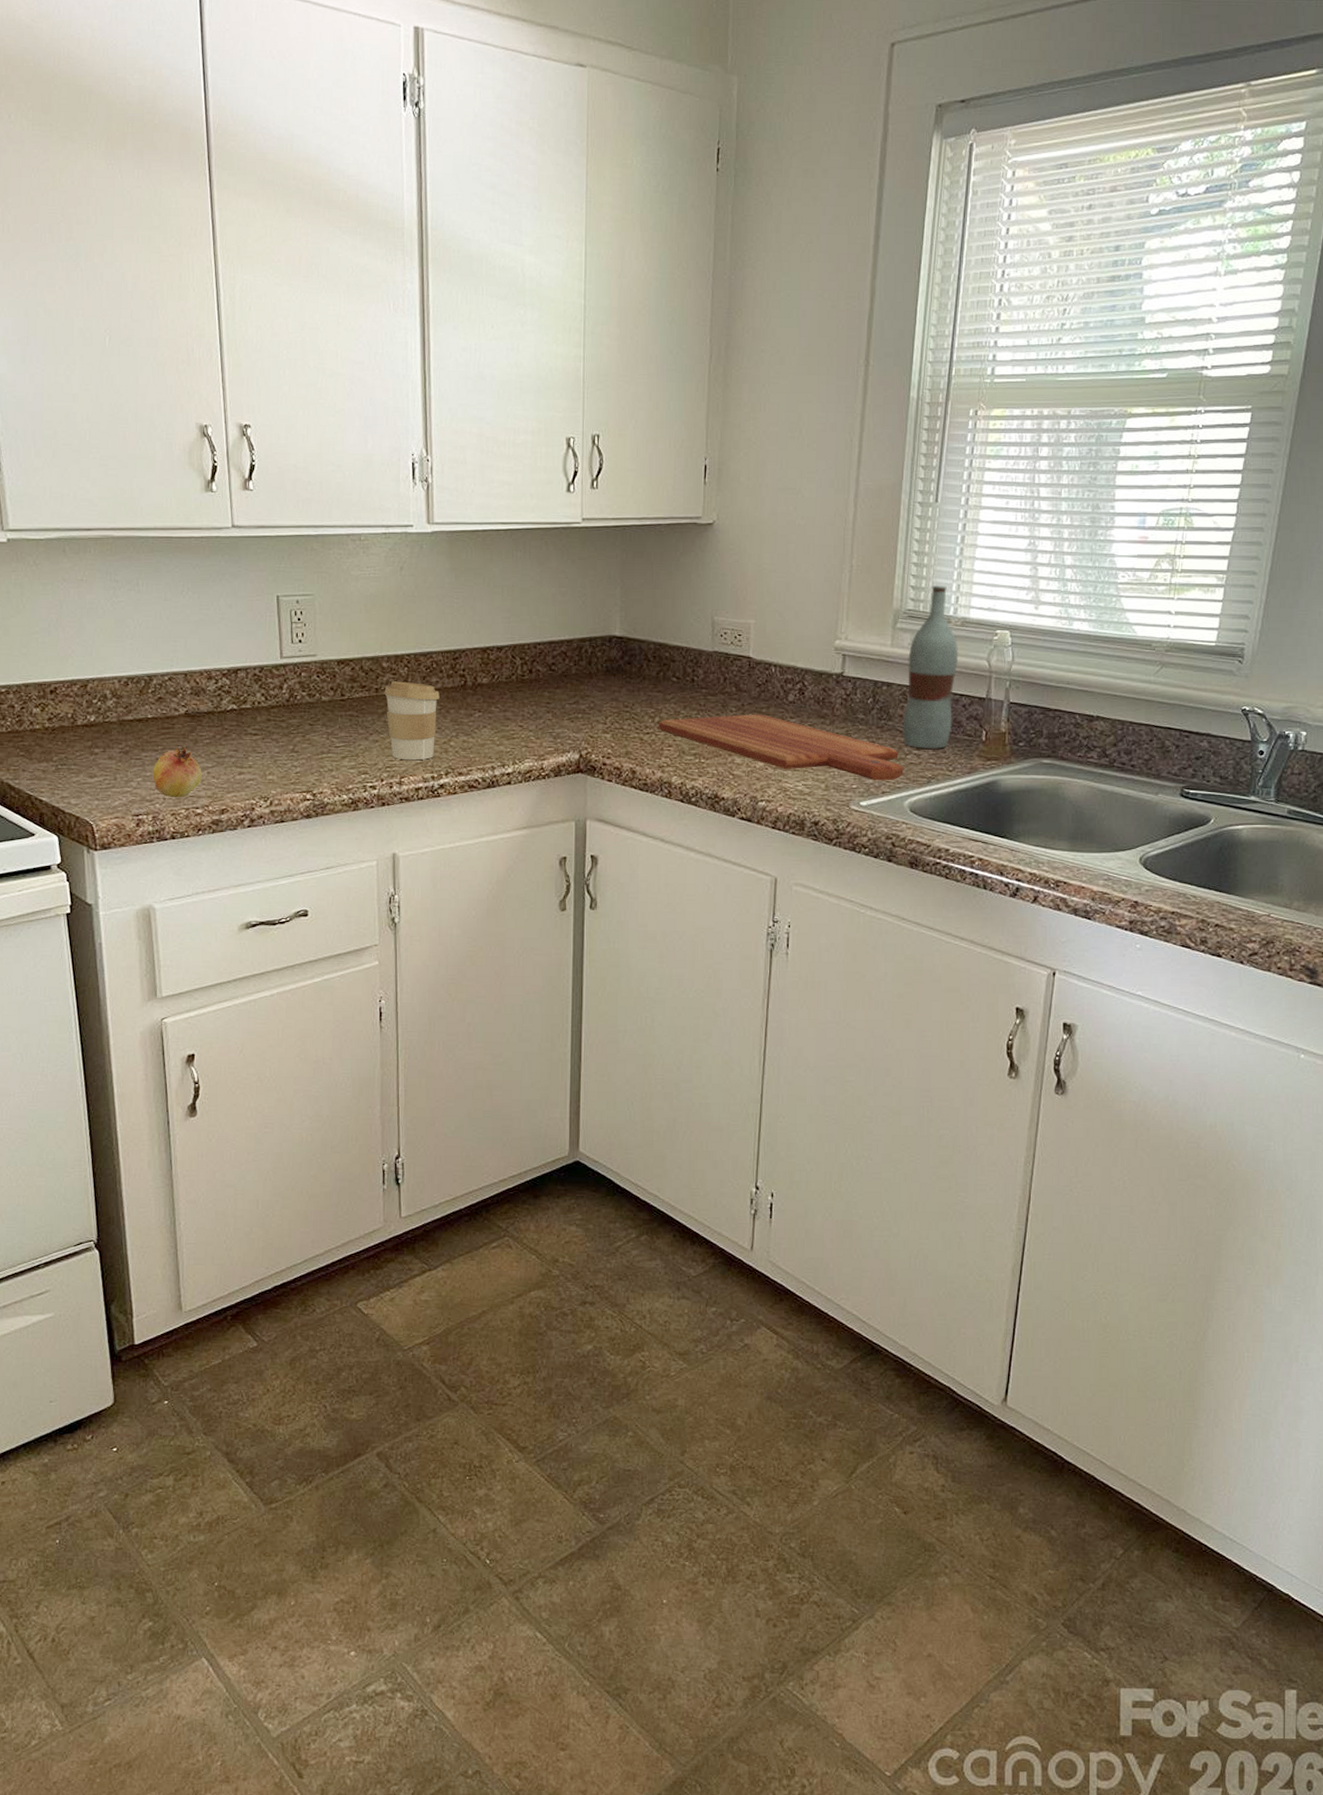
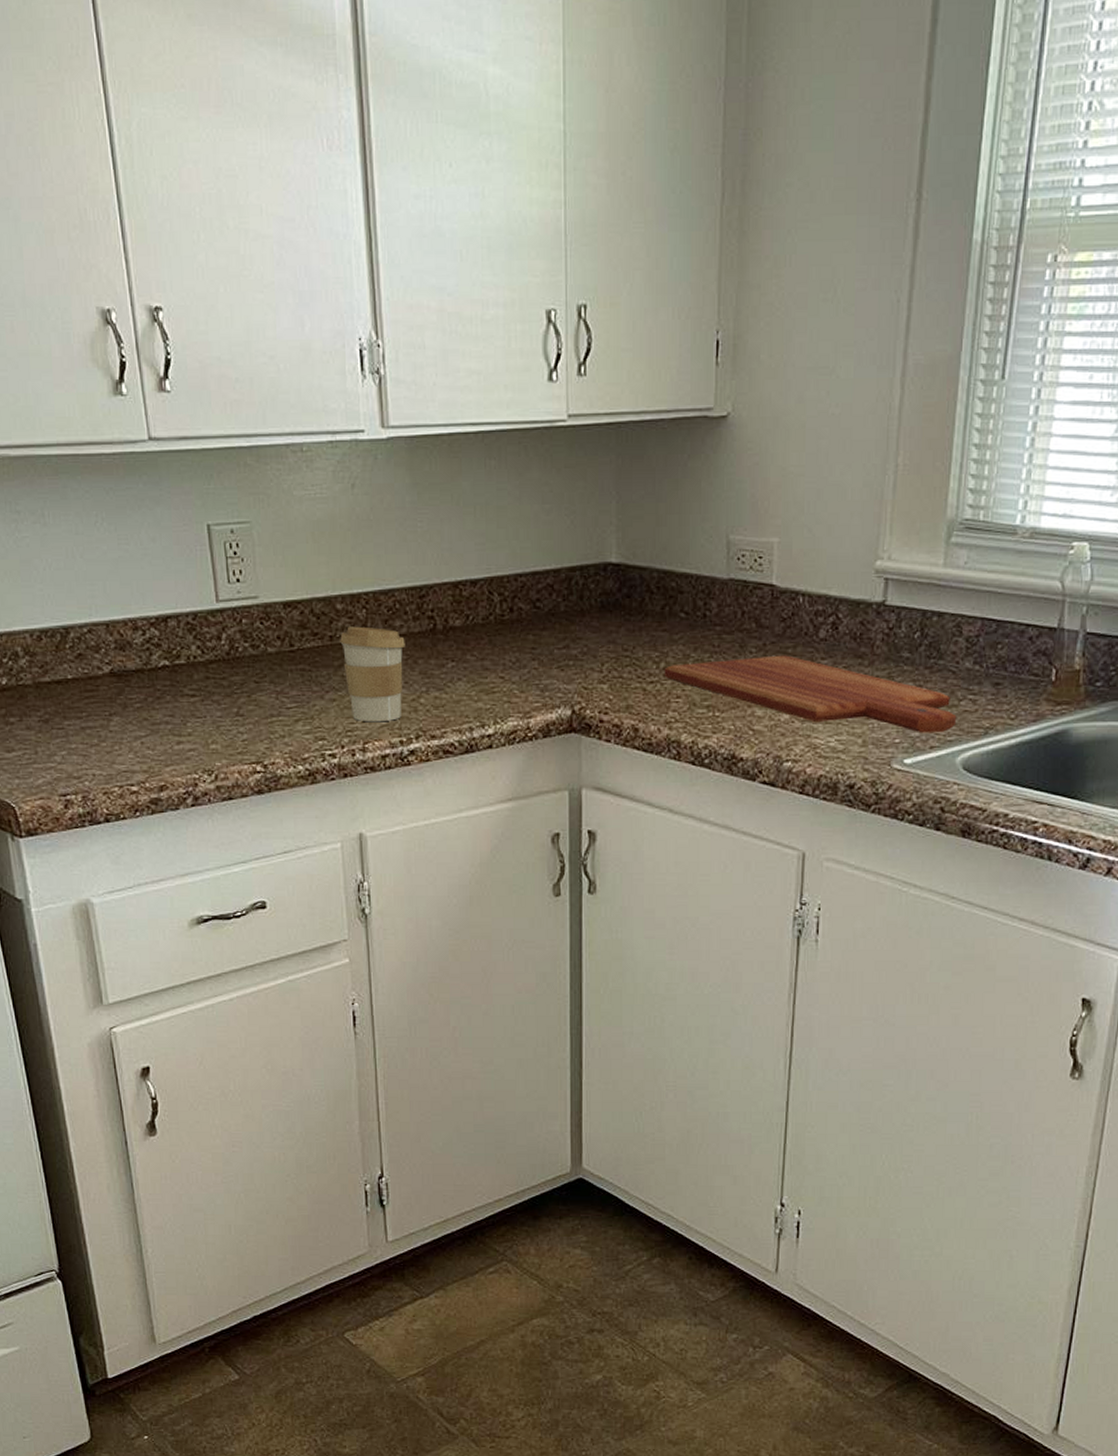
fruit: present [152,747,202,798] -> none [78,713,135,774]
bottle: present [902,584,959,749] -> none [955,486,1026,692]

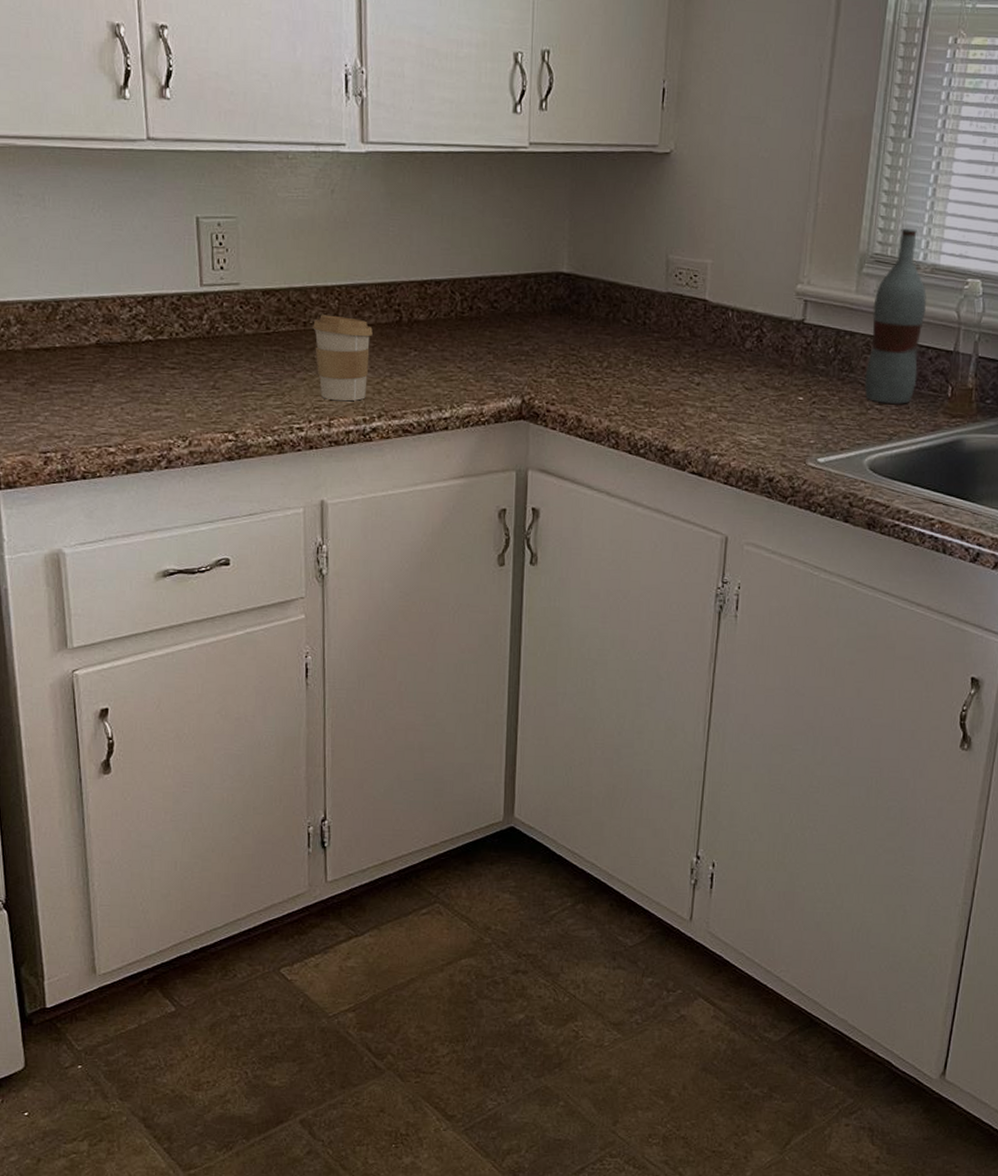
cutting board: present [664,655,957,733] -> none [606,361,865,437]
bottle: none [955,486,1026,692] -> present [864,227,927,404]

